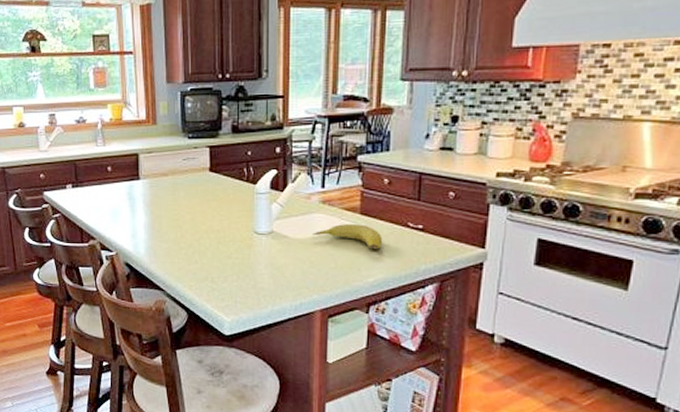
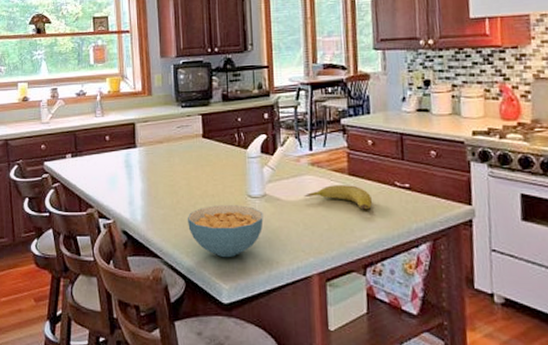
cereal bowl: none [191,241,269,292] -> present [187,205,264,258]

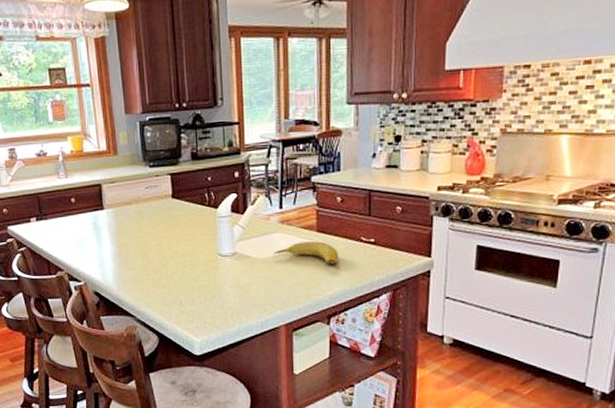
cereal bowl: present [187,205,264,258] -> none [158,264,234,314]

